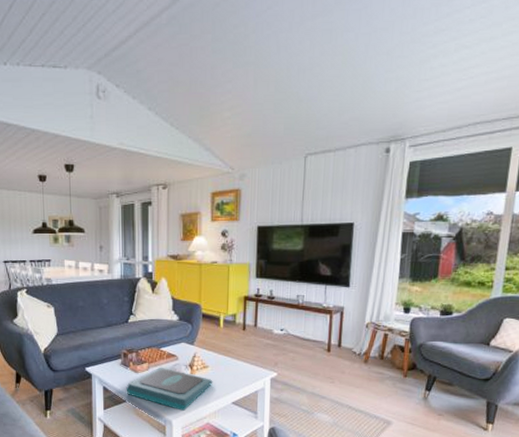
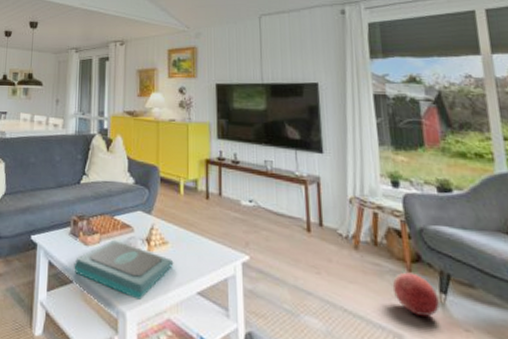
ball: none [389,377,424,407] -> present [392,272,440,317]

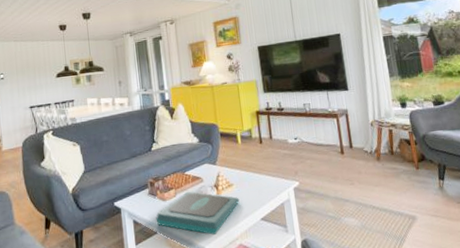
ball: present [392,272,440,317] -> none [406,169,439,200]

